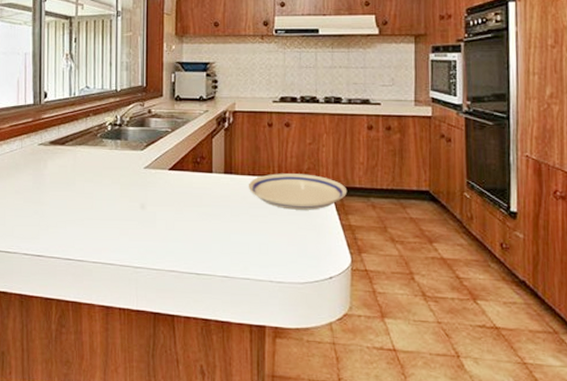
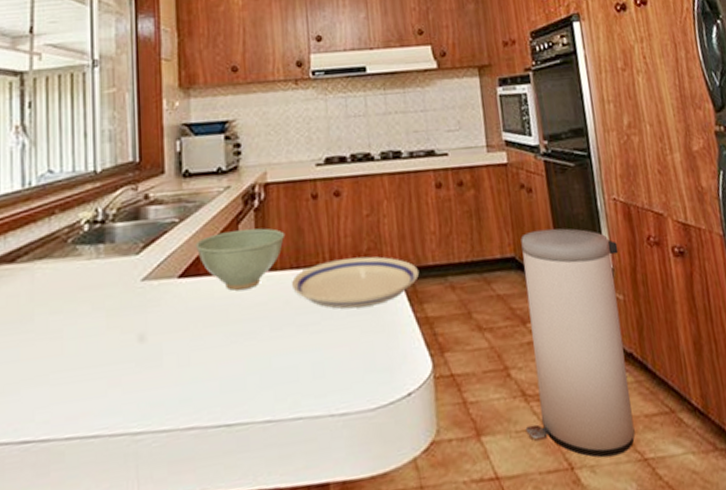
bowl: none [181,143,246,184] -> present [195,228,285,291]
pedal bin: none [422,172,524,355] -> present [520,228,635,458]

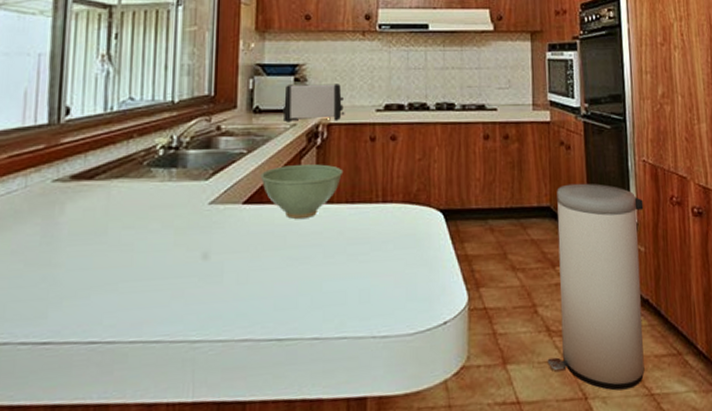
toaster: none [214,139,282,185] -> present [282,84,345,123]
plate: present [292,256,420,309] -> none [347,196,463,243]

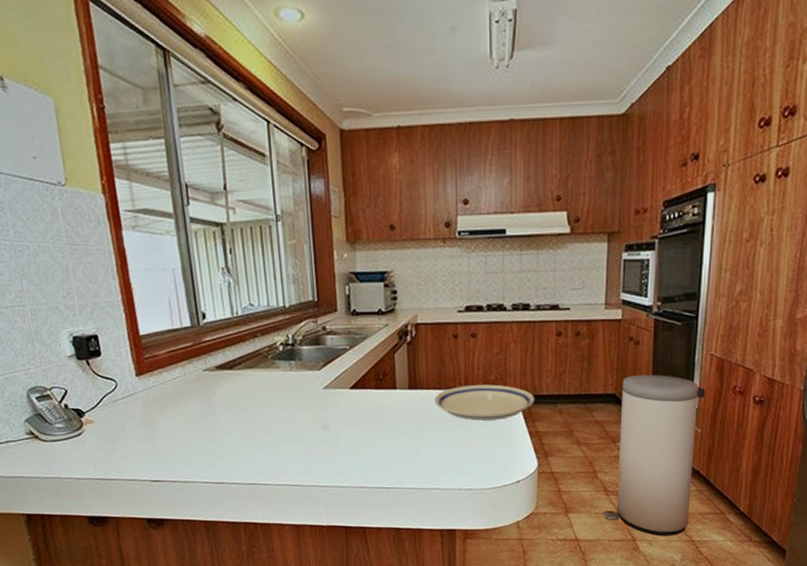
bowl: present [260,164,344,219] -> none [362,357,431,401]
toaster: present [282,84,345,123] -> none [376,288,430,323]
plate: none [347,196,463,243] -> present [435,384,535,421]

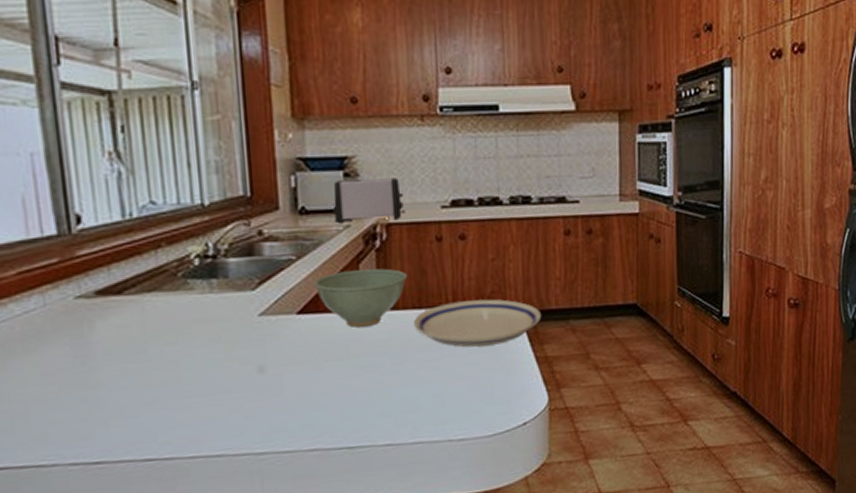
bowl: none [362,357,431,401] -> present [314,268,408,328]
toaster: none [376,288,430,323] -> present [332,178,406,224]
pedal bin: present [603,374,706,536] -> none [630,278,737,478]

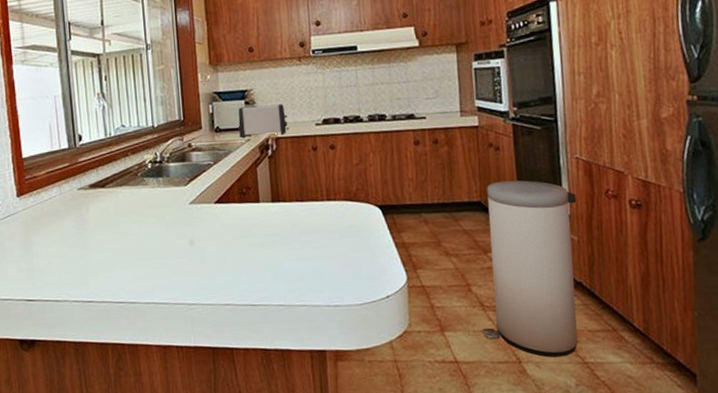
bowl: present [314,268,408,328] -> none [226,171,292,214]
plate: present [414,299,542,347] -> none [298,195,399,233]
pedal bin: none [630,278,737,478] -> present [482,180,578,358]

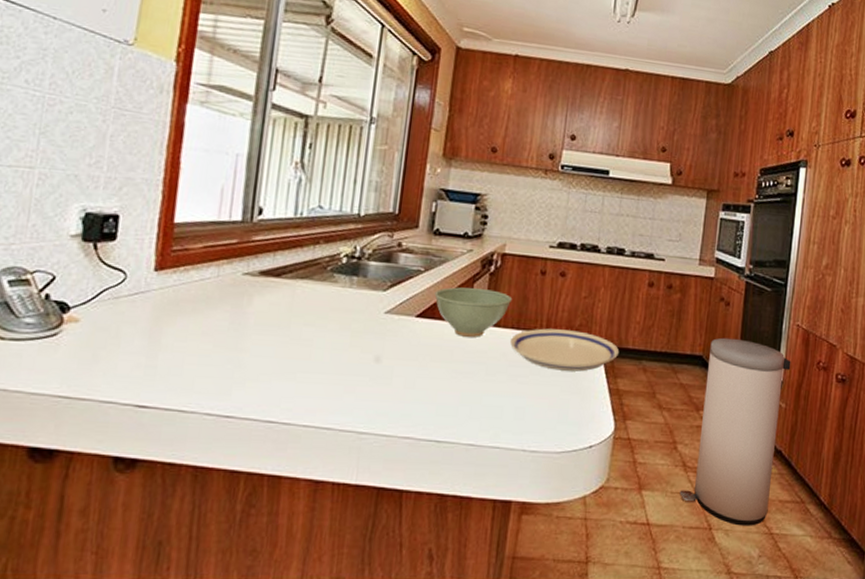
bowl: none [226,171,292,214] -> present [434,287,513,337]
toaster: present [238,104,289,138] -> none [461,212,520,252]
plate: none [298,195,399,233] -> present [510,328,620,372]

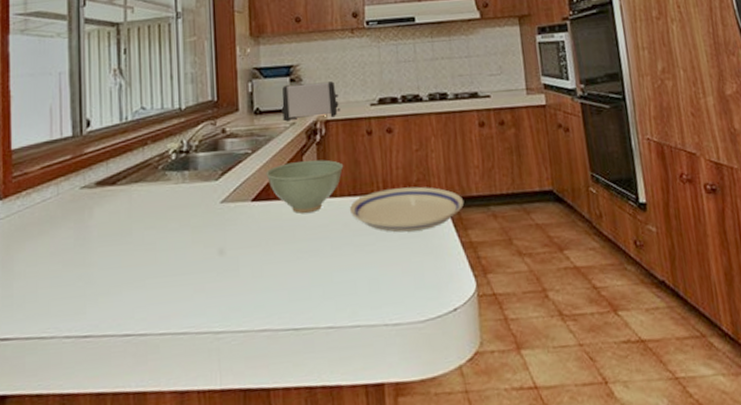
toaster: none [461,212,520,252] -> present [281,81,341,122]
pedal bin: present [679,337,791,526] -> none [558,165,667,375]

